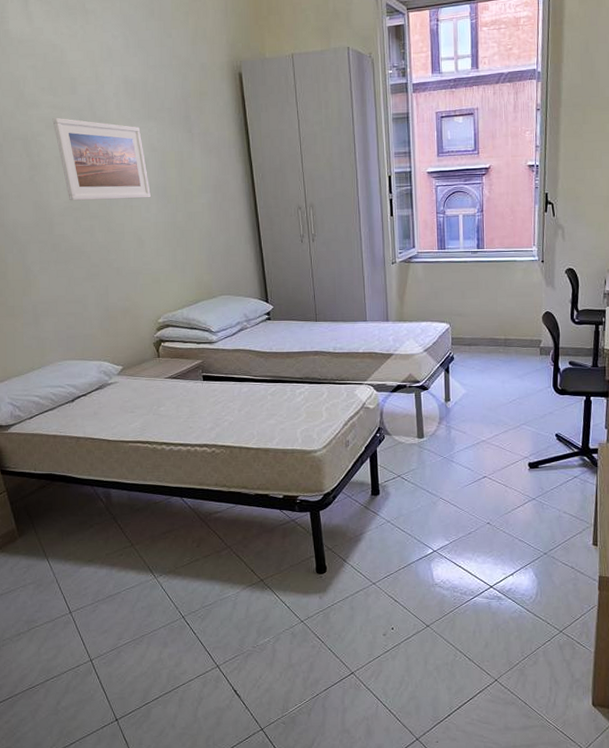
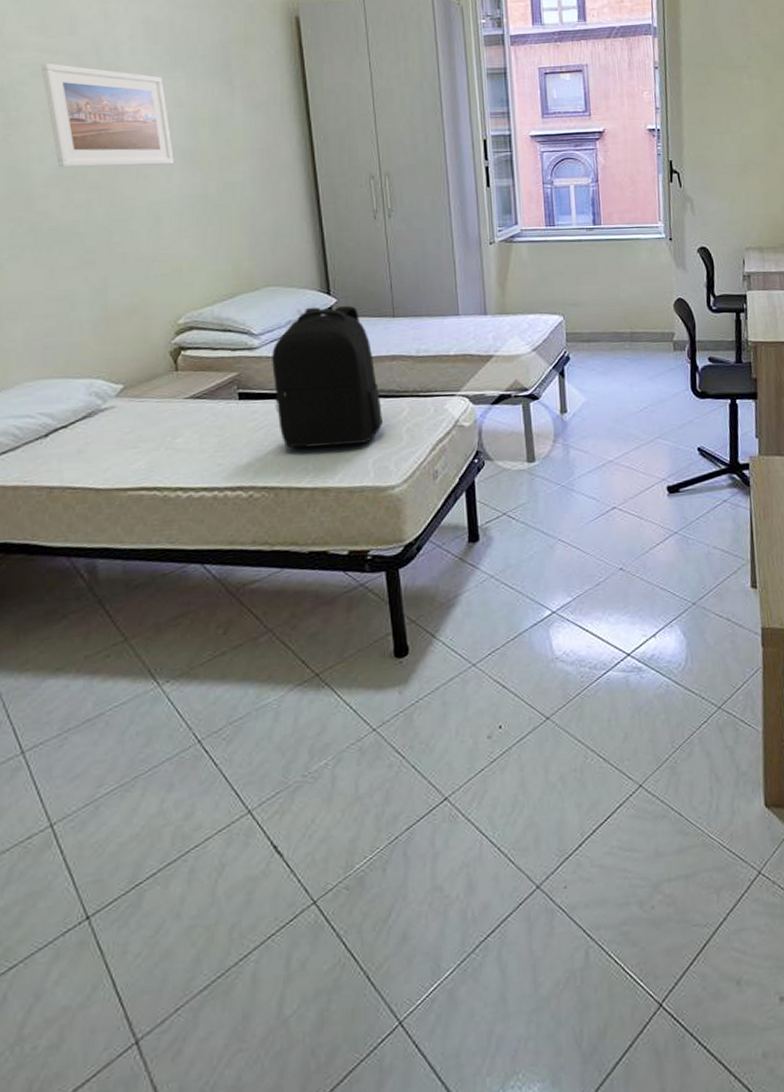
backpack: none [226,311,308,419] -> present [272,305,383,449]

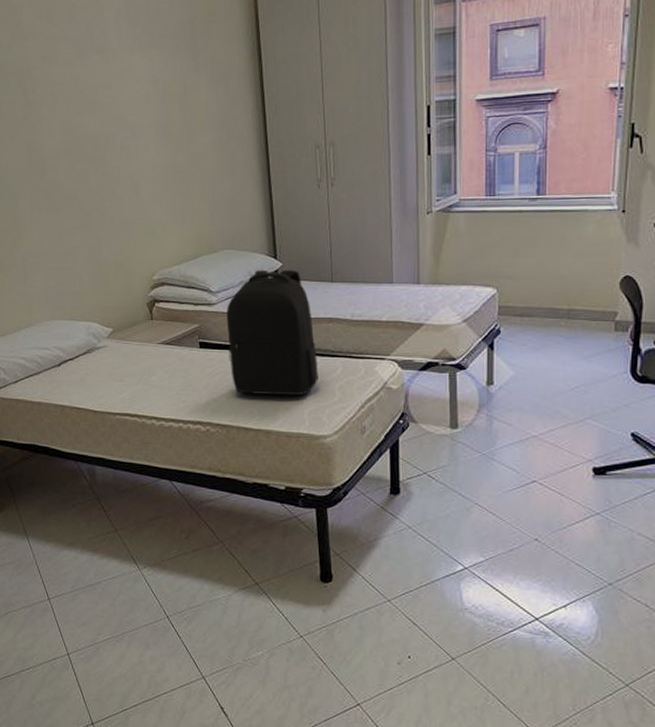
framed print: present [41,62,174,168] -> none [49,48,150,142]

